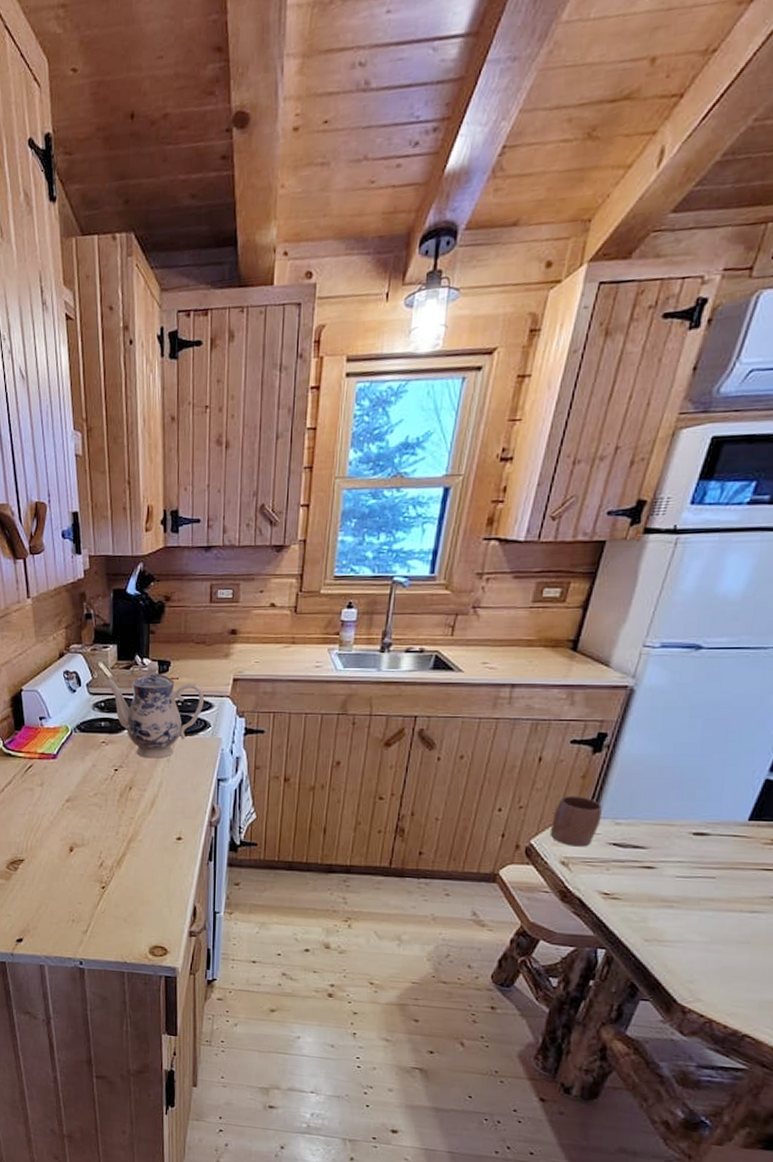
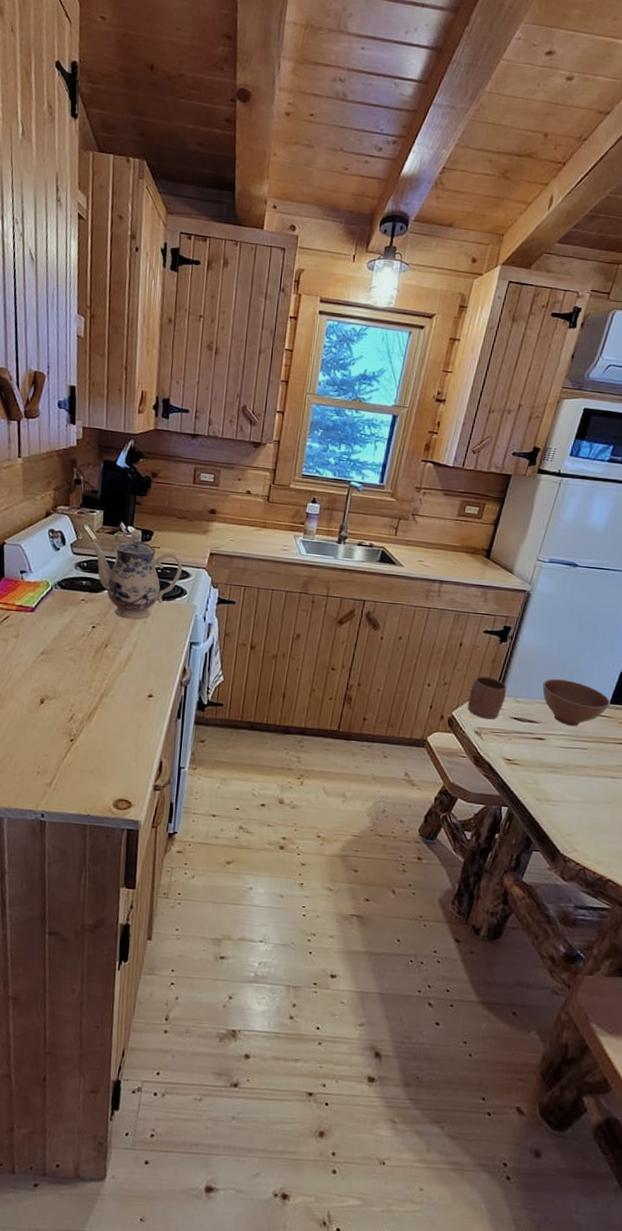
bowl: none [652,793,750,850] -> present [542,678,611,726]

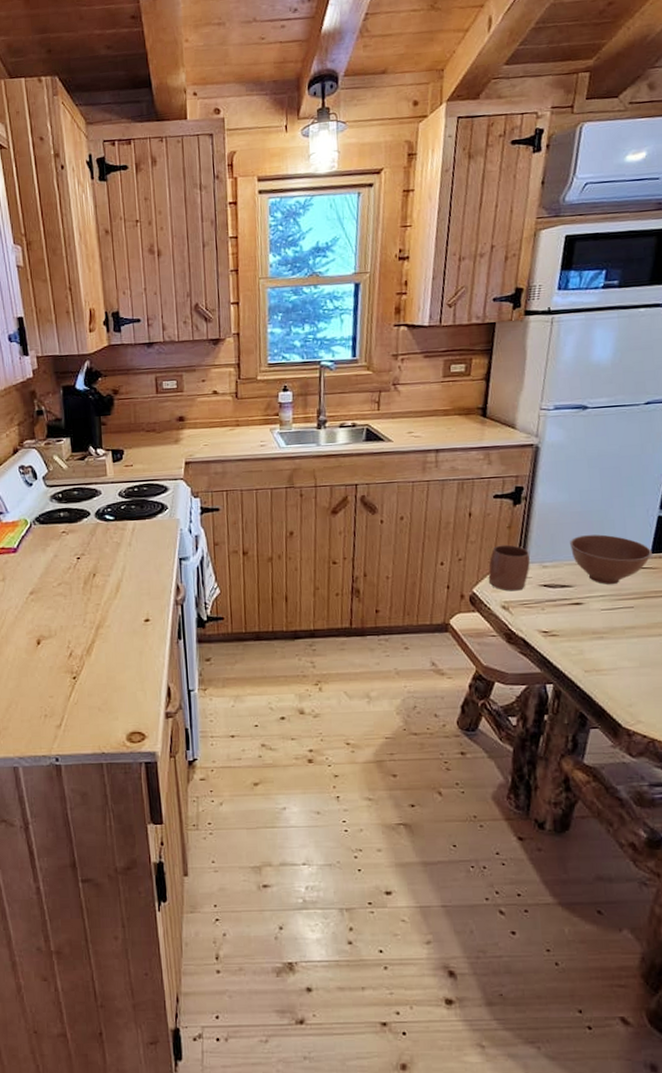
teapot: present [88,529,183,620] -> none [59,451,160,545]

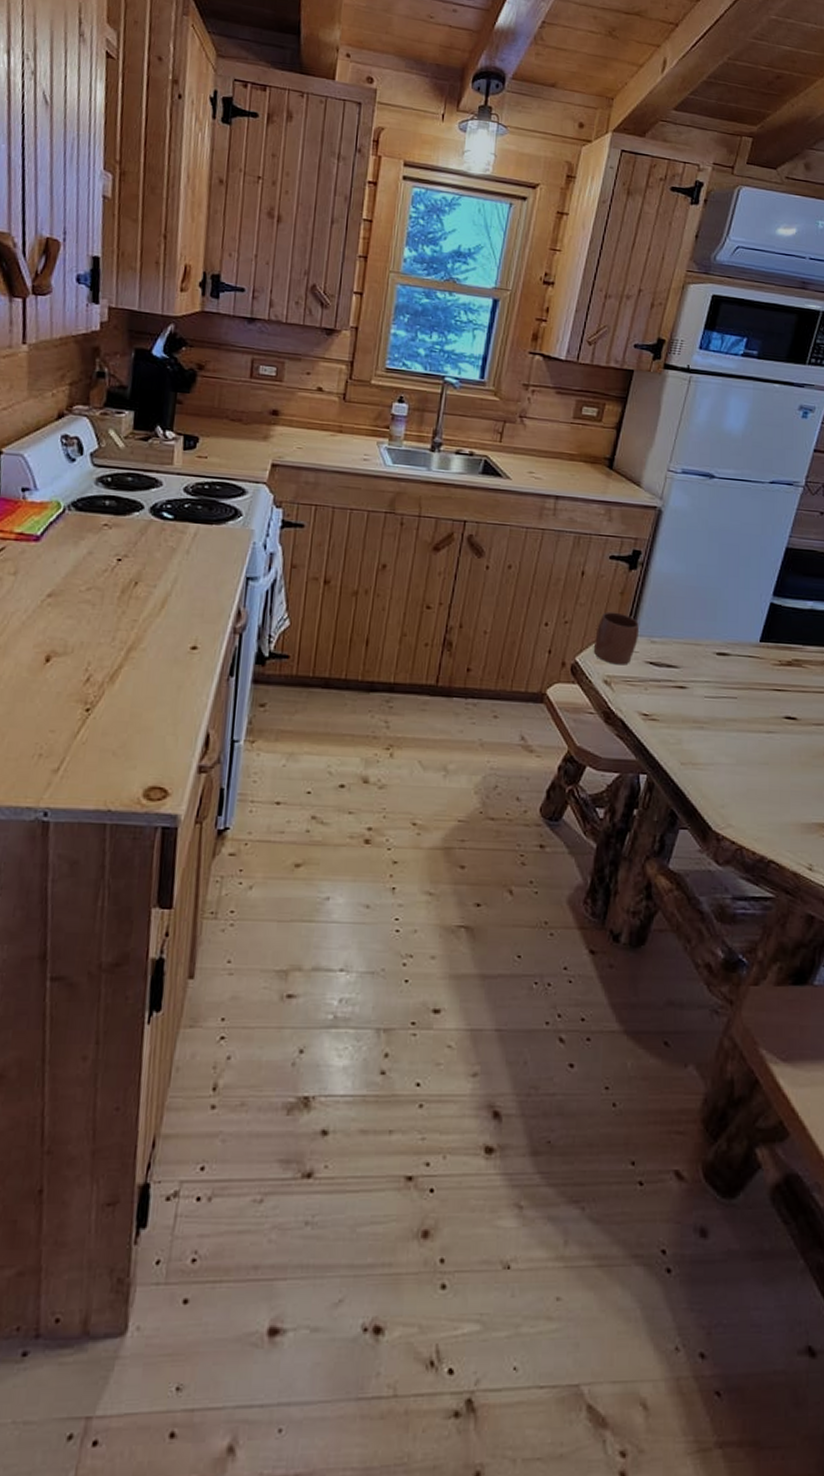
bowl: present [570,534,652,584] -> none [681,613,761,670]

